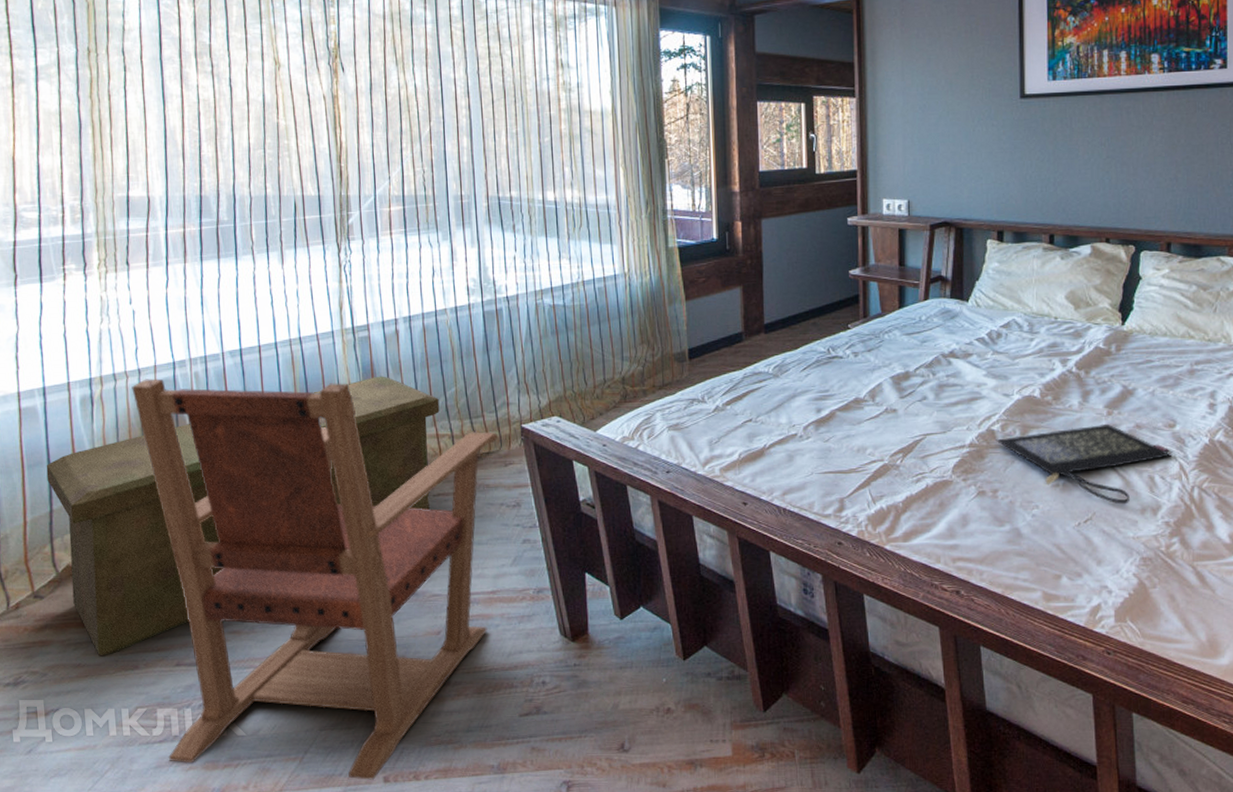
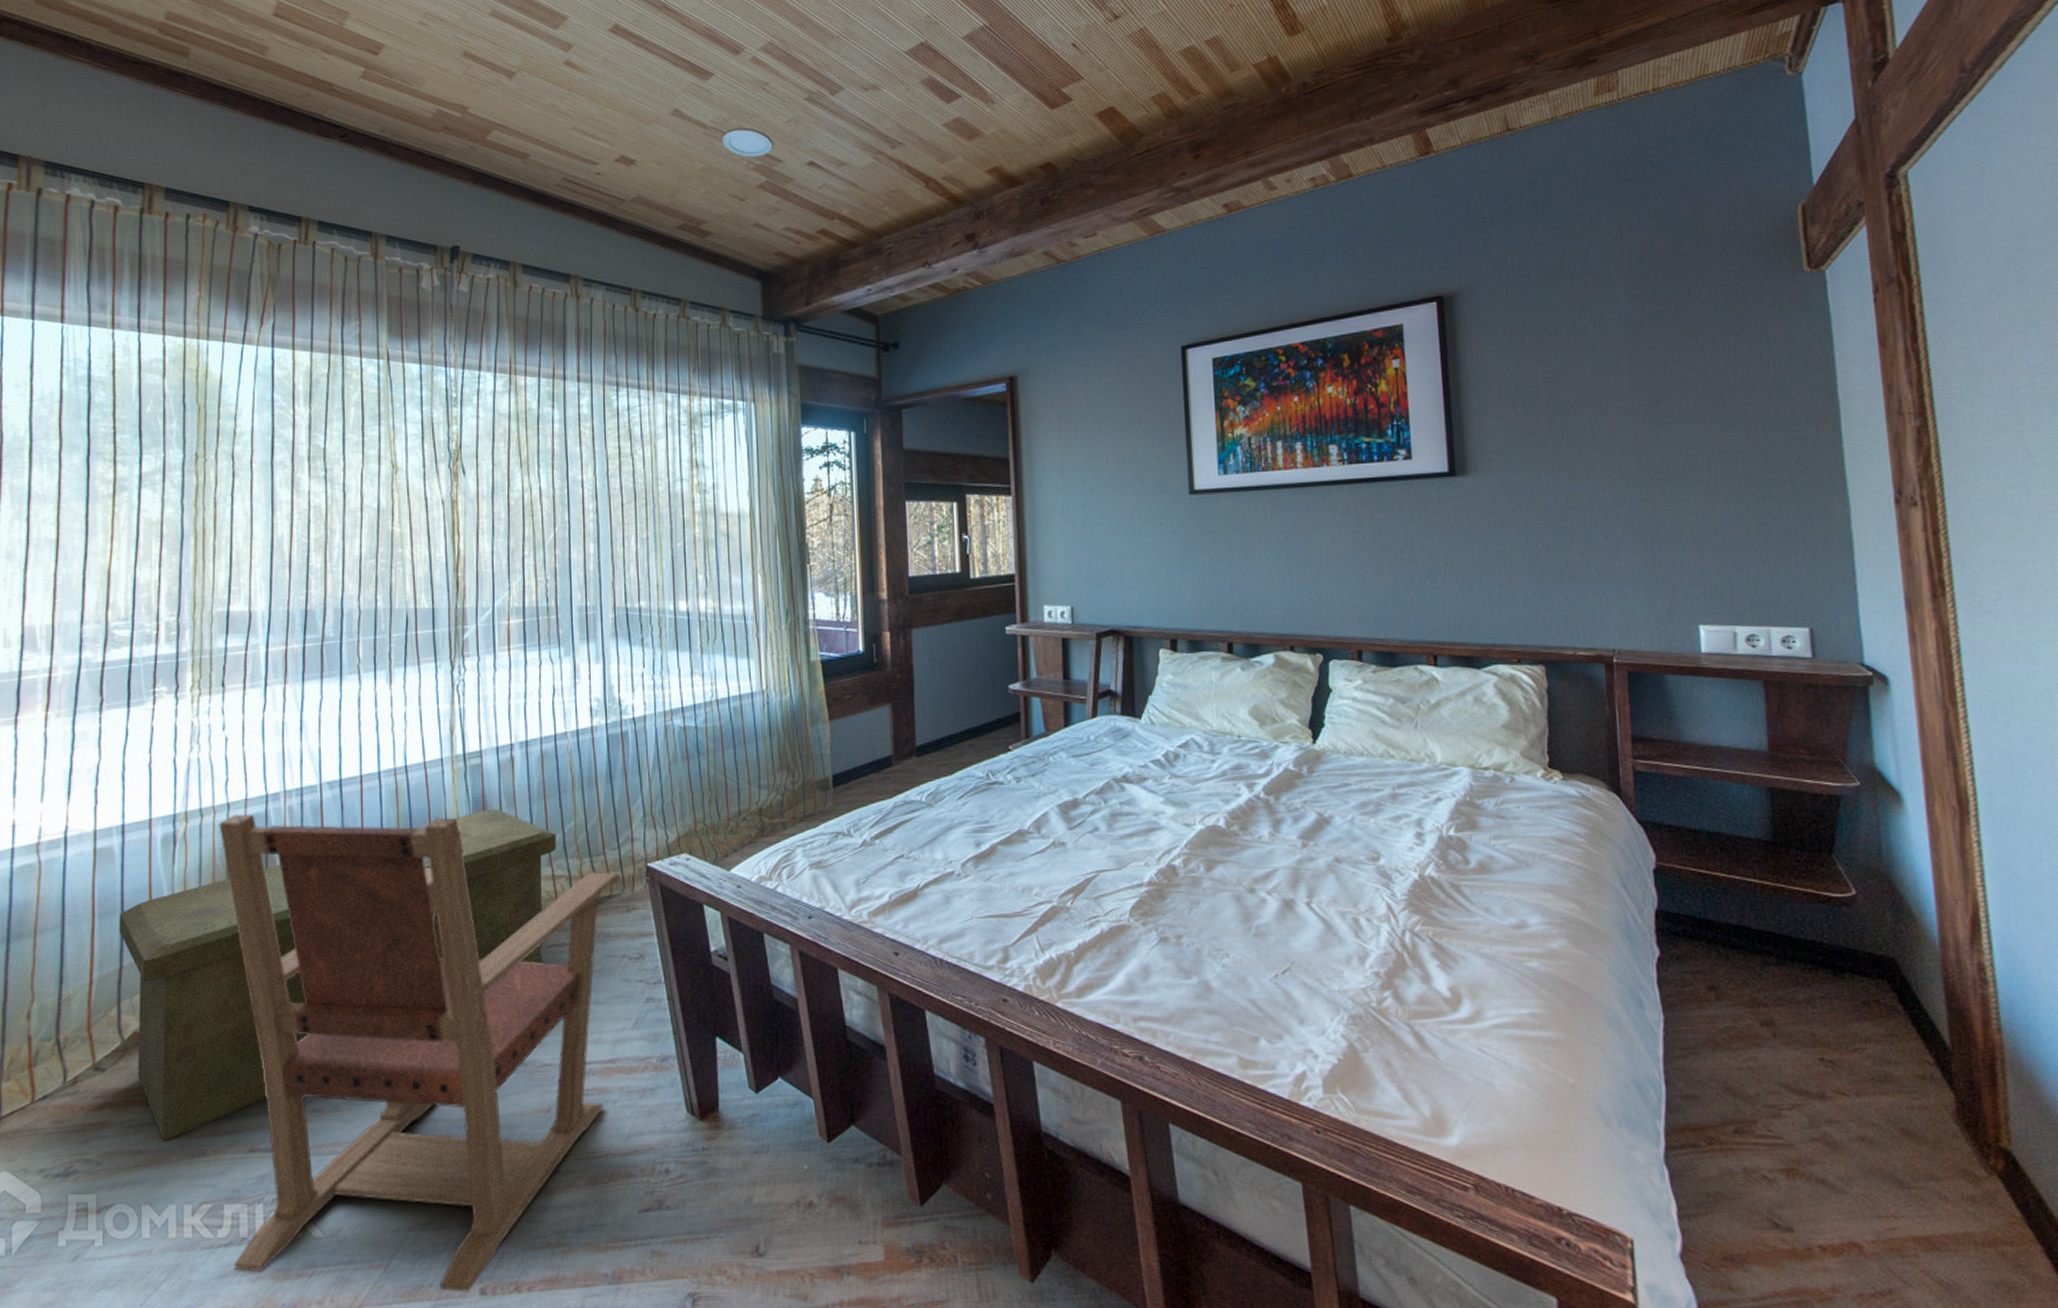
clutch bag: present [996,425,1173,505] -> none [1177,858,1379,952]

